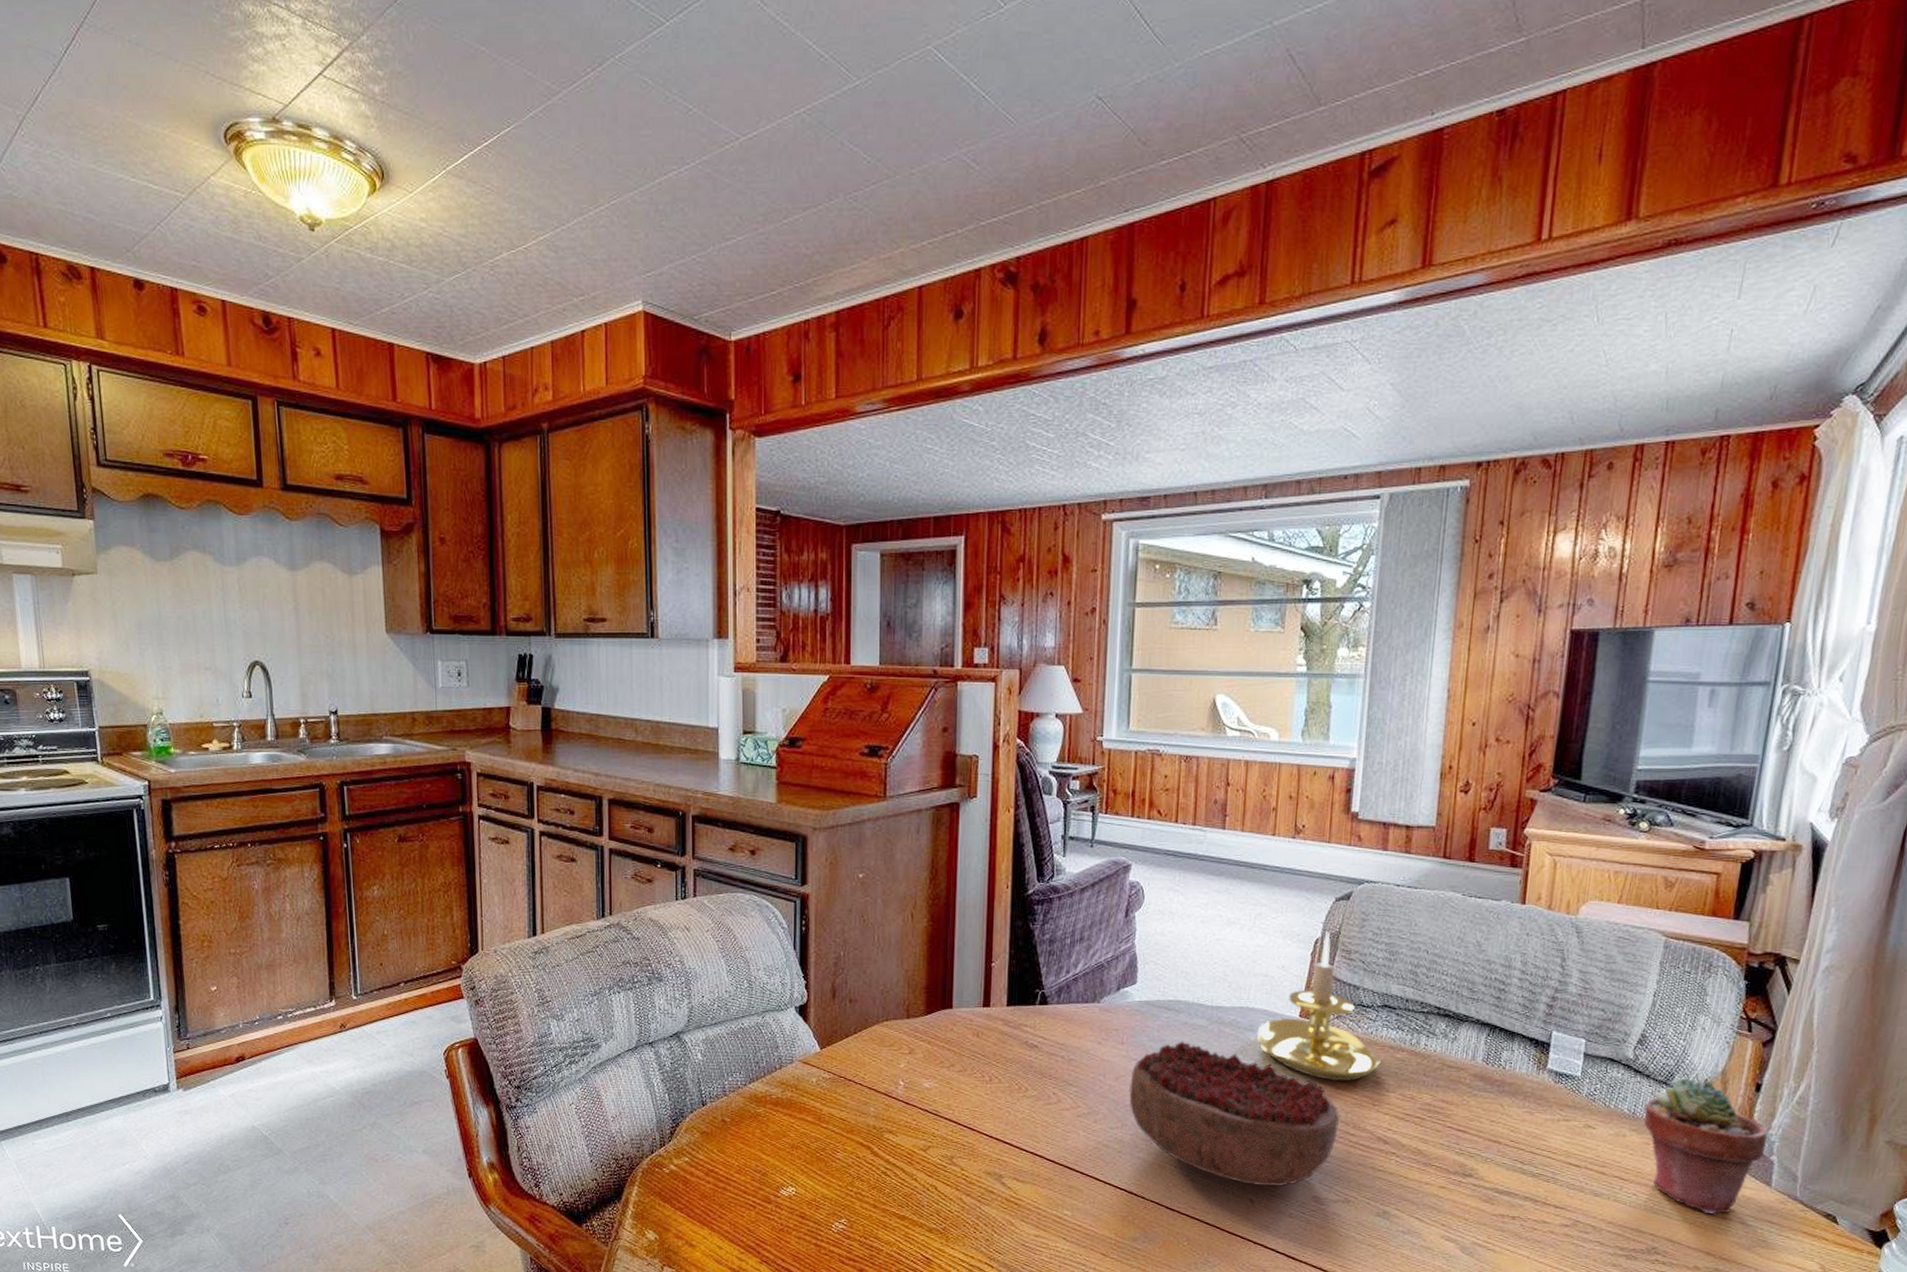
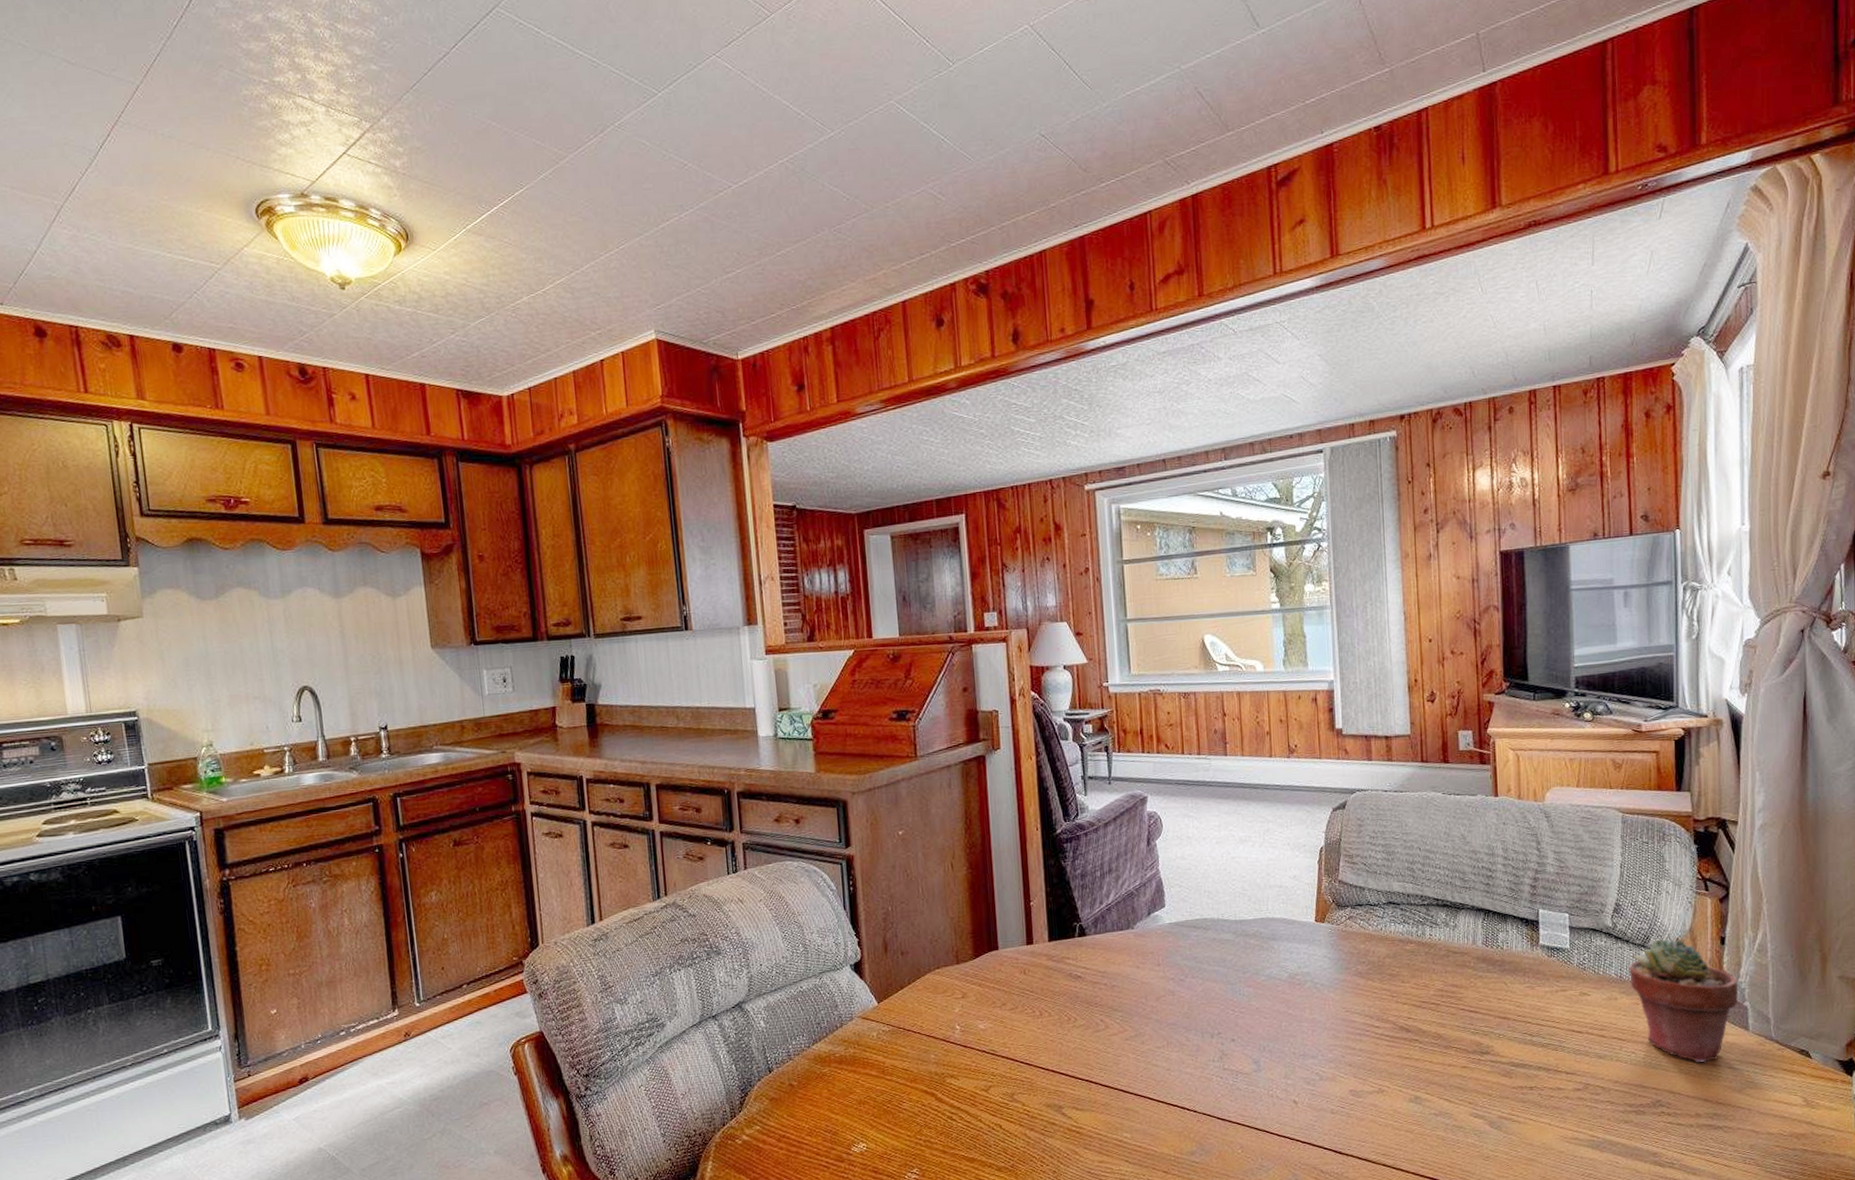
decorative bowl: present [1129,1041,1340,1186] -> none [1170,956,1364,1087]
candle holder: present [1256,932,1382,1082] -> none [1279,840,1394,979]

